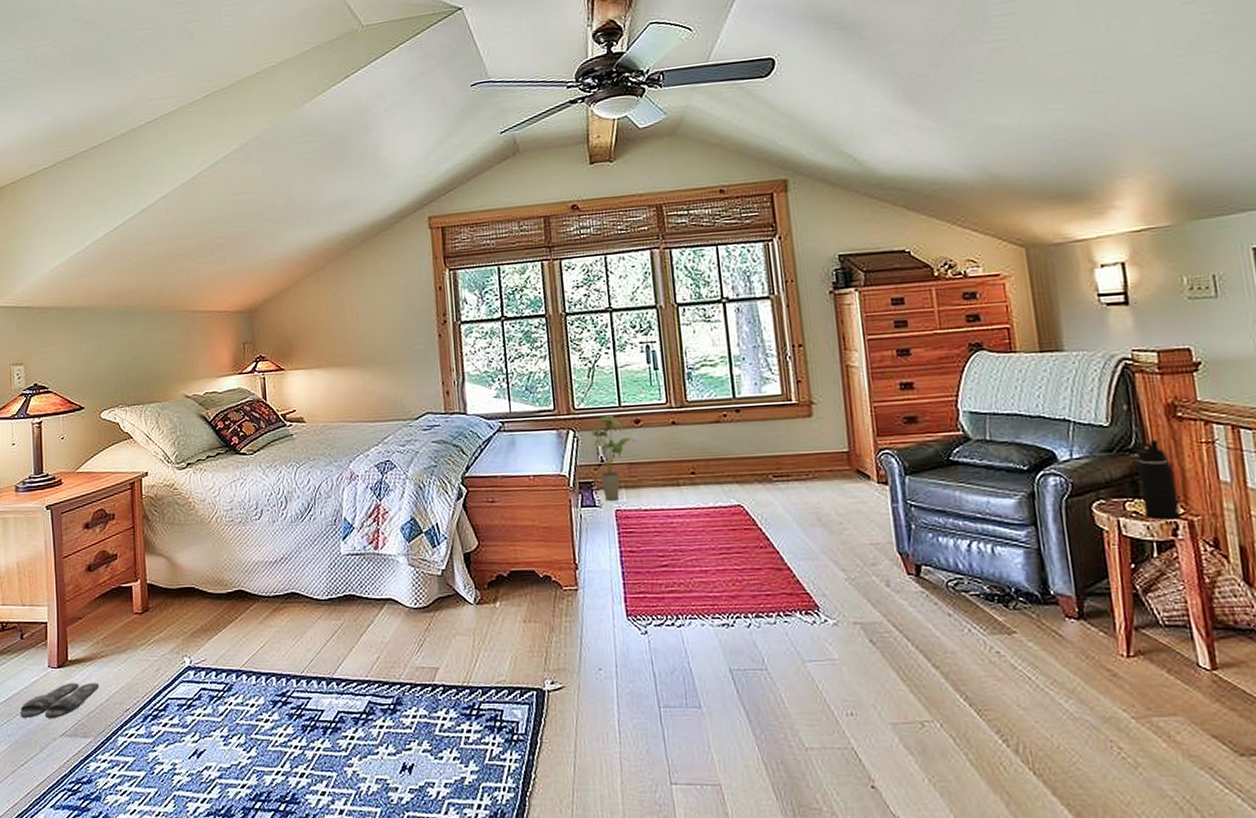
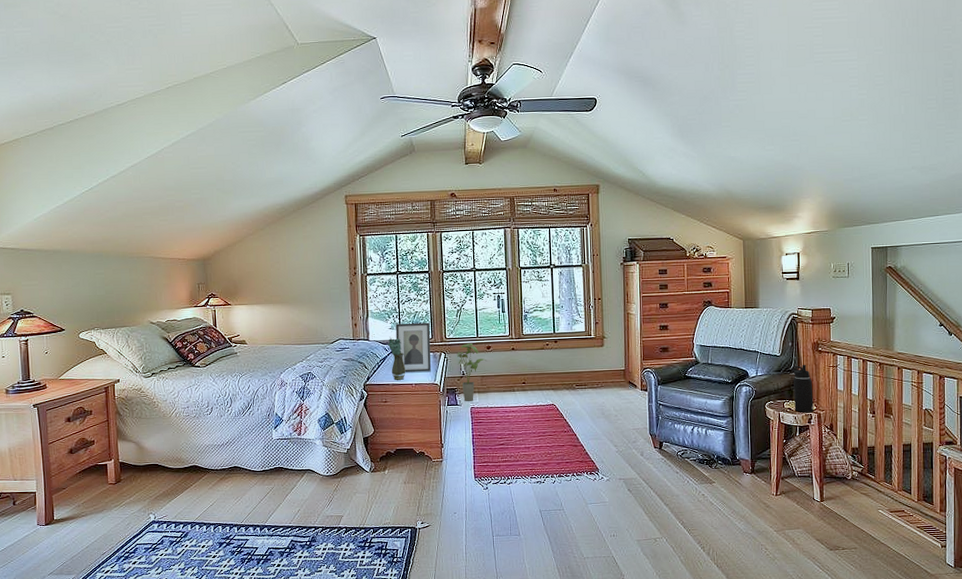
slippers: present [20,682,100,718] -> none [14,535,81,563]
vase: none [493,408,520,470] -> present [388,336,406,380]
picture frame: none [502,387,555,459] -> present [395,322,431,372]

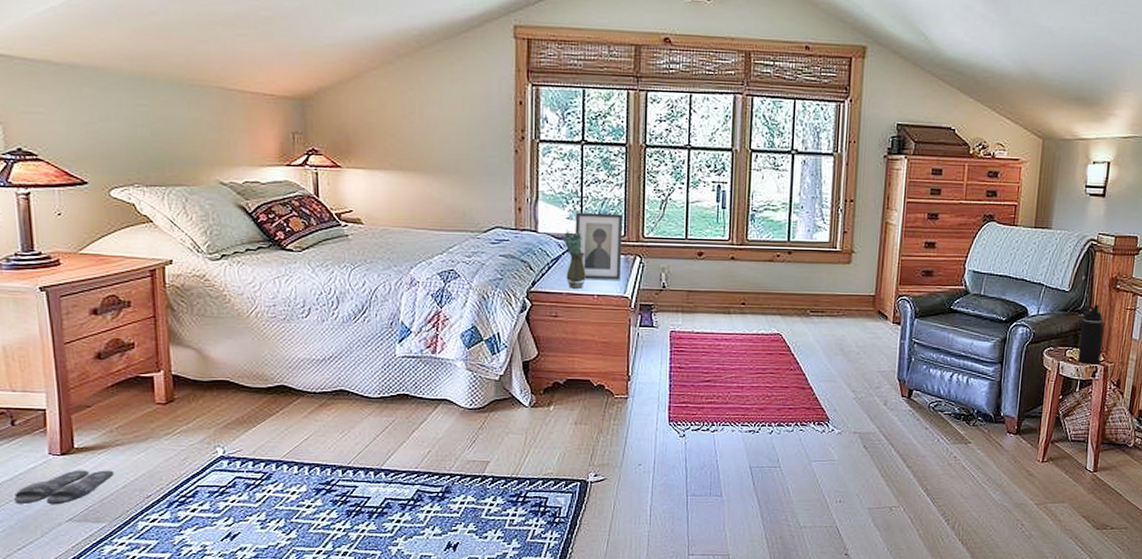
slippers: none [14,535,81,563] -> present [14,470,115,504]
house plant: present [456,342,486,401] -> none [656,245,696,323]

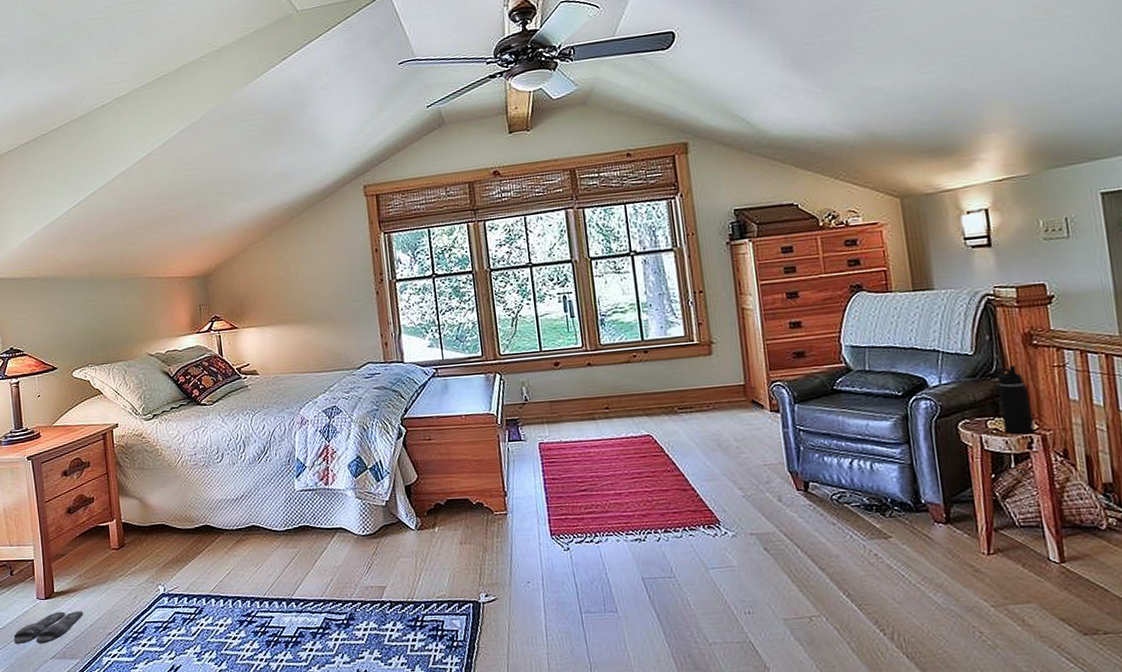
vase: present [563,229,586,289] -> none [427,356,453,411]
picture frame: present [575,212,623,280] -> none [435,335,484,401]

